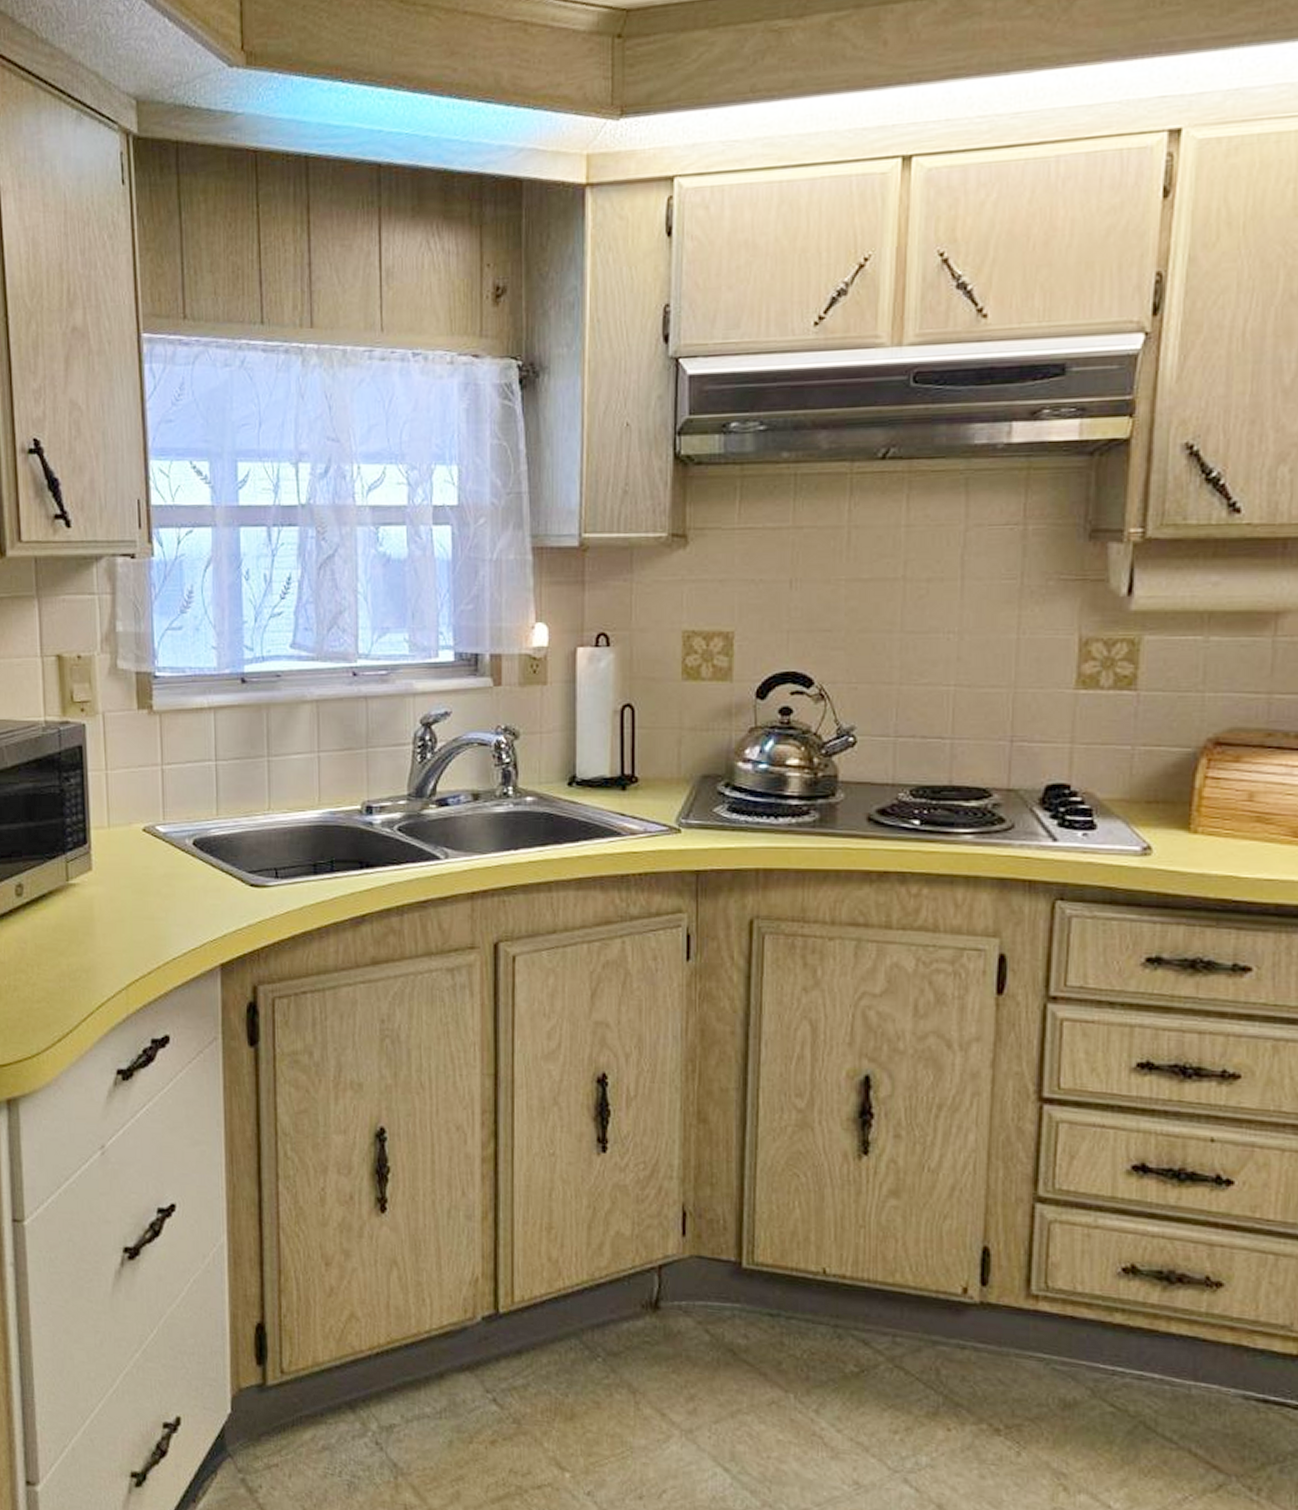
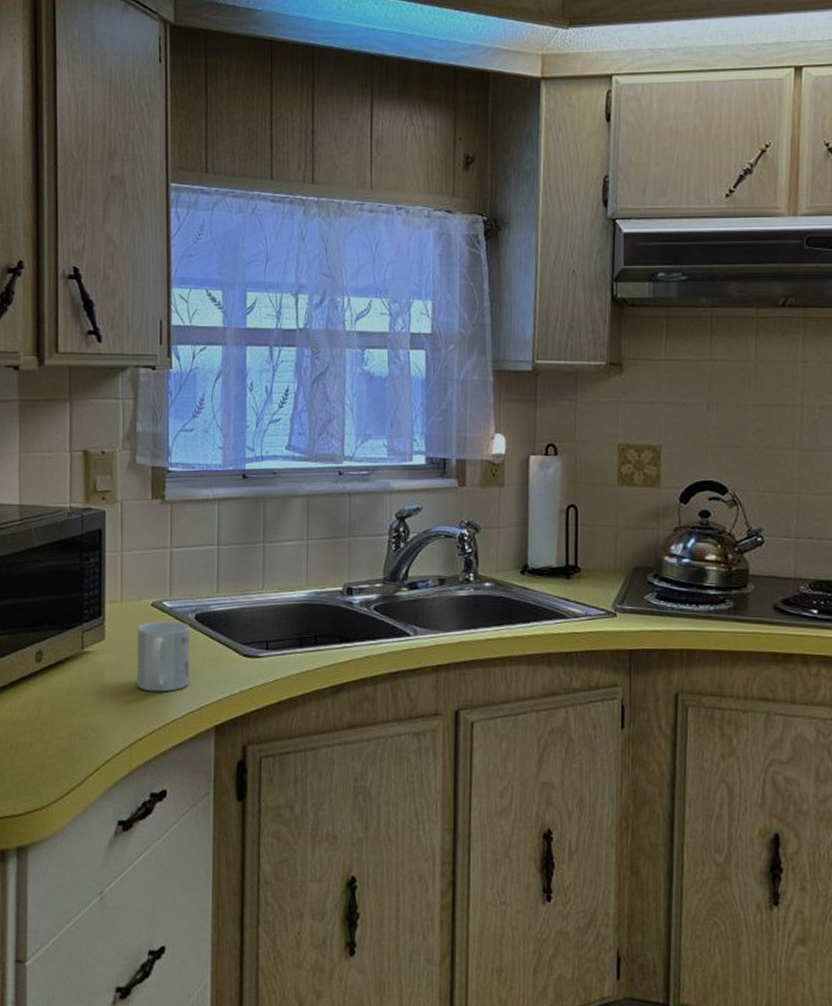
mug: none [127,847,190,928] -> present [136,620,191,692]

